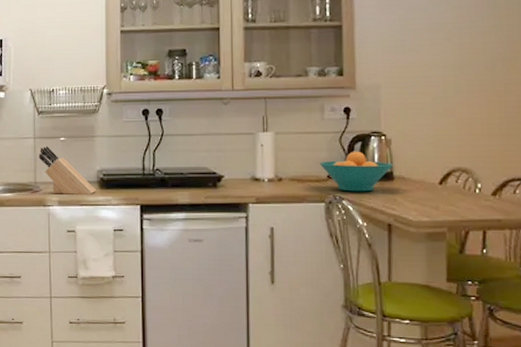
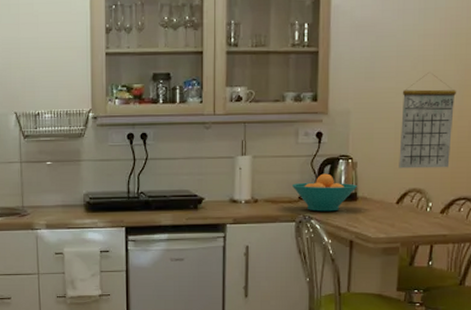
knife block: present [38,145,97,195] -> none [25,170,84,218]
calendar: none [437,45,499,146] -> present [399,73,456,169]

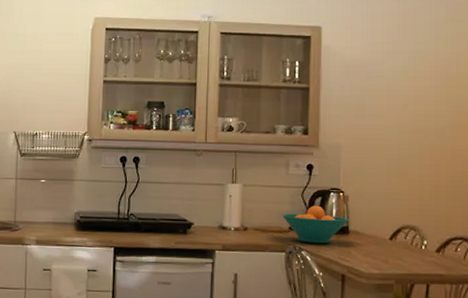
calendar: present [399,73,456,169] -> none [391,112,448,207]

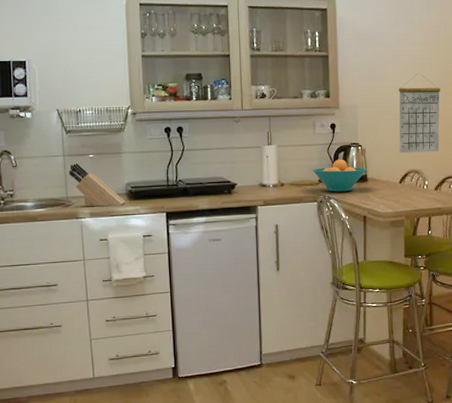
knife block: none [19,187,74,236] -> present [68,162,126,207]
calendar: none [391,112,448,207] -> present [398,73,440,153]

